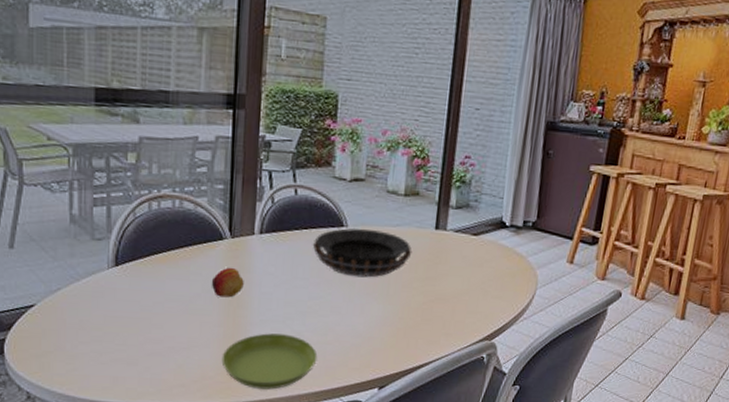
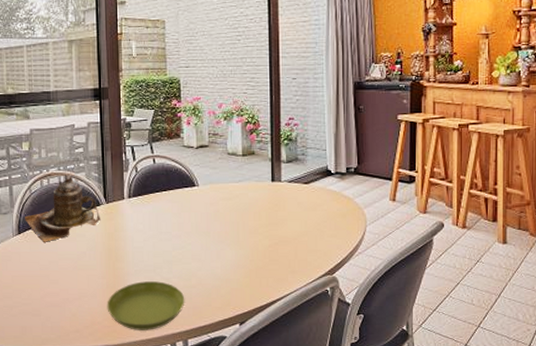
teapot: none [125,198,223,279] -> present [25,175,101,242]
fruit: present [211,267,244,298] -> none [93,227,119,253]
decorative bowl: present [312,227,413,278] -> none [171,186,255,228]

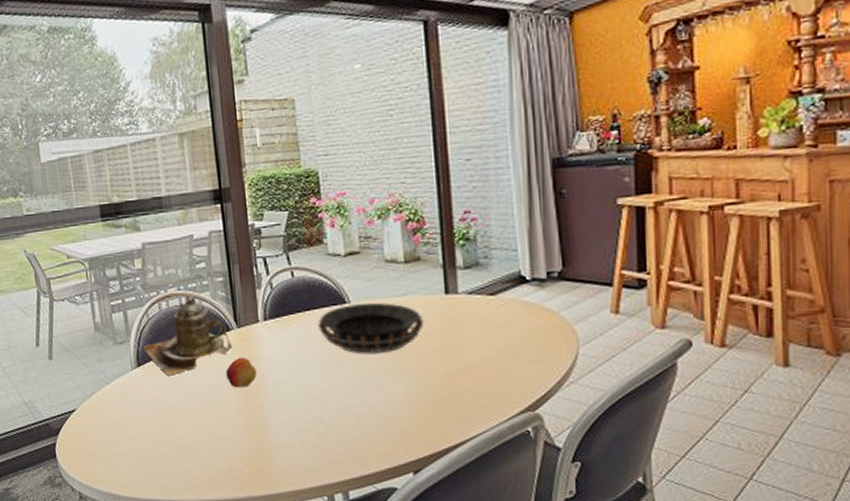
fruit: none [93,227,119,253] -> present [225,357,257,388]
saucer: present [107,281,185,330] -> none [246,421,342,480]
decorative bowl: none [171,186,255,228] -> present [317,303,424,354]

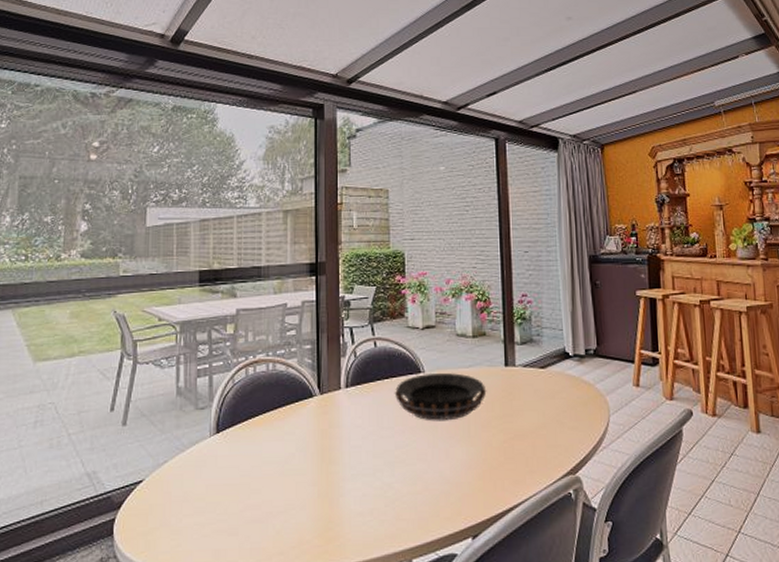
teapot: present [144,295,233,376] -> none [225,361,314,443]
fruit: present [225,357,257,388] -> none [304,423,334,455]

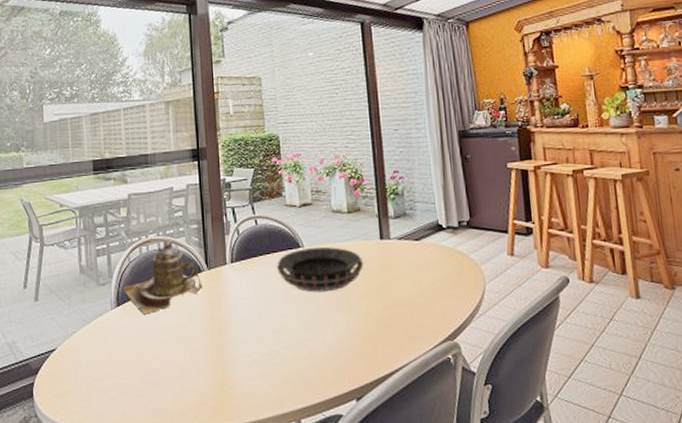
teapot: none [225,361,314,443] -> present [124,240,203,314]

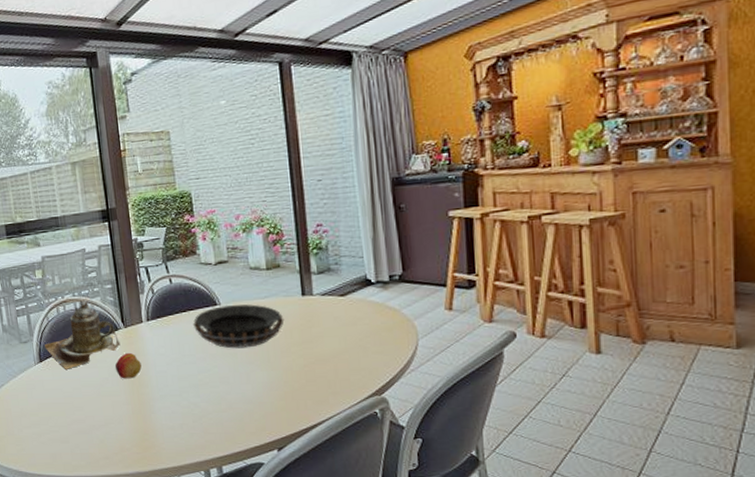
fruit: none [195,296,223,325] -> present [114,352,142,379]

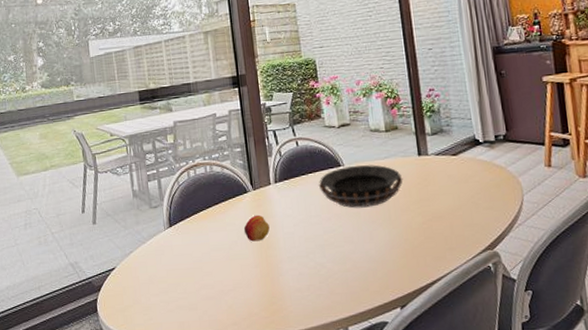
teapot: present [45,300,121,369] -> none [175,164,250,234]

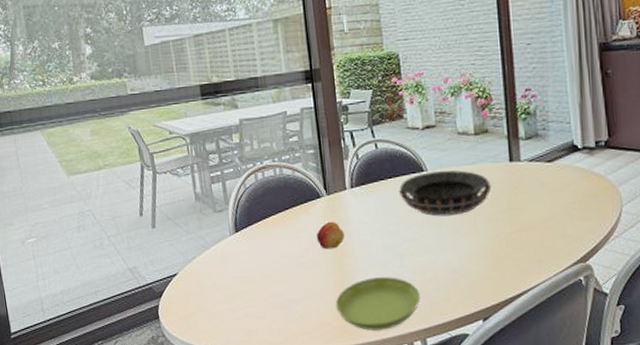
saucer: none [262,267,342,320] -> present [335,277,421,330]

